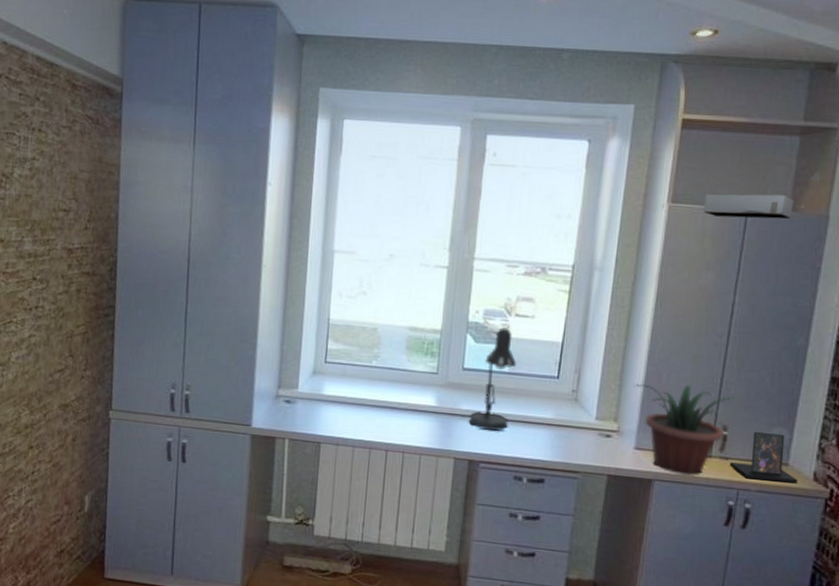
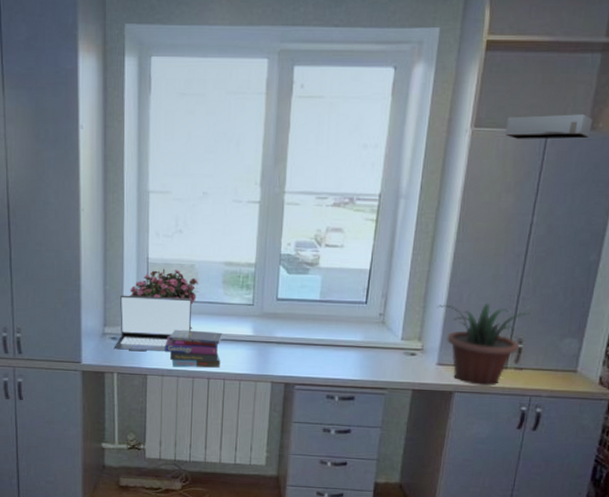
laptop: none [287,356,372,419] -> present [113,295,192,351]
potted flower: none [308,330,380,395] -> present [130,268,198,329]
books: none [341,395,404,440] -> present [165,329,223,369]
desk lamp: present [469,327,517,431] -> none [284,258,328,356]
photo frame: present [729,432,797,484] -> none [523,344,585,388]

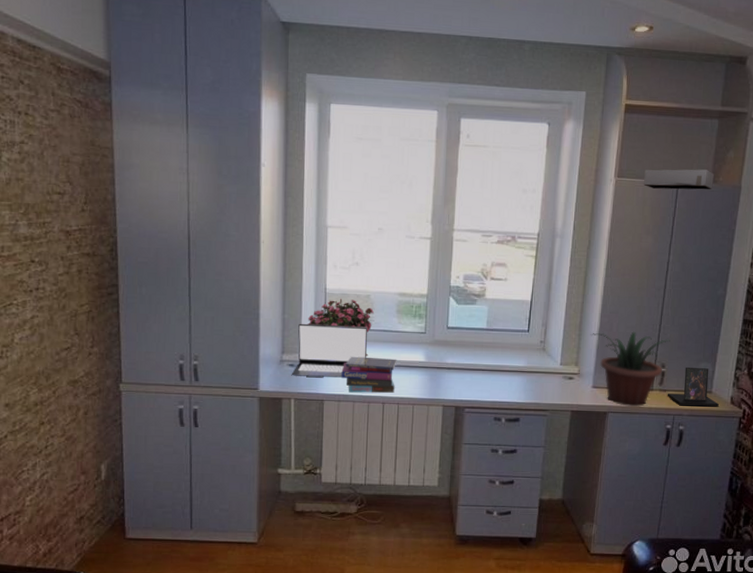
photo frame: none [523,344,585,388] -> present [667,368,719,407]

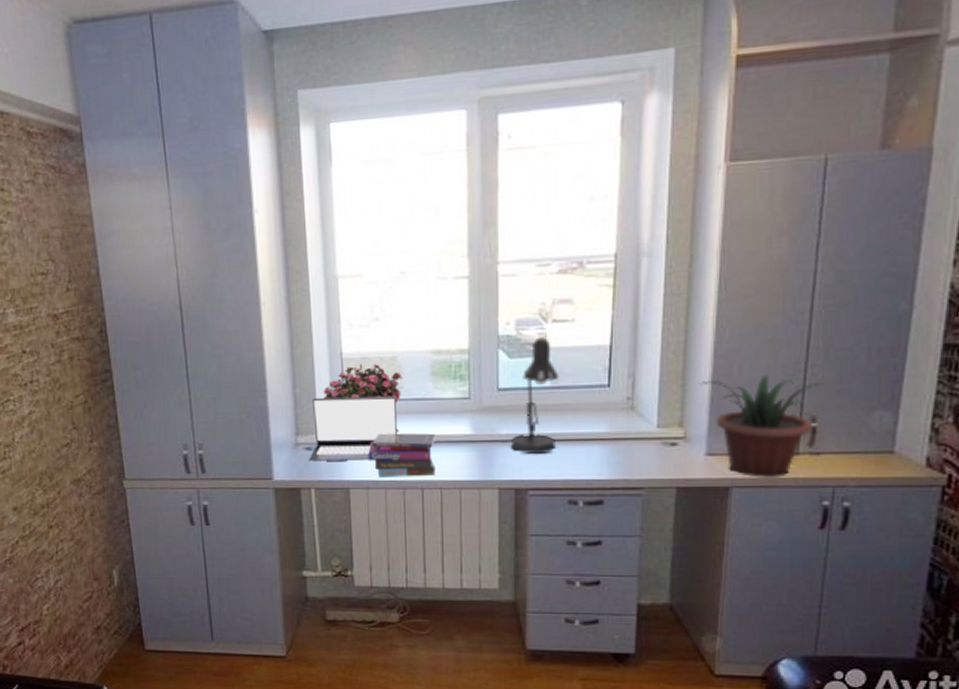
desk lamp: none [455,290,493,380] -> present [511,337,559,455]
storage box: present [643,168,715,190] -> none [769,129,887,170]
photo frame: present [667,368,719,407] -> none [821,418,906,474]

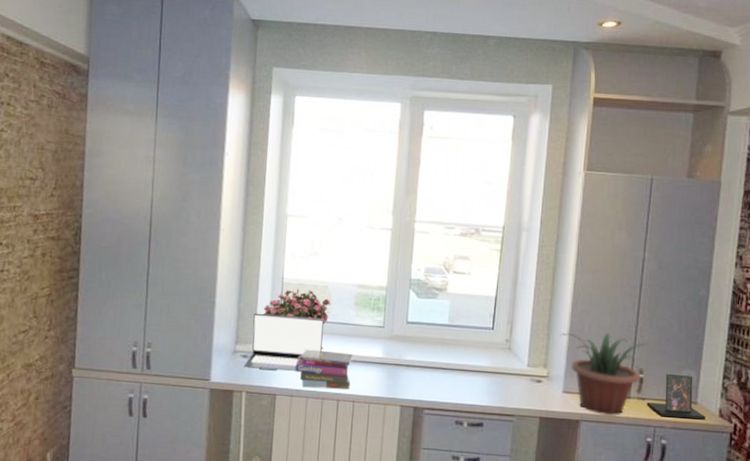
desk lamp: present [511,337,559,455] -> none [414,284,456,379]
photo frame: none [821,418,906,474] -> present [646,374,706,420]

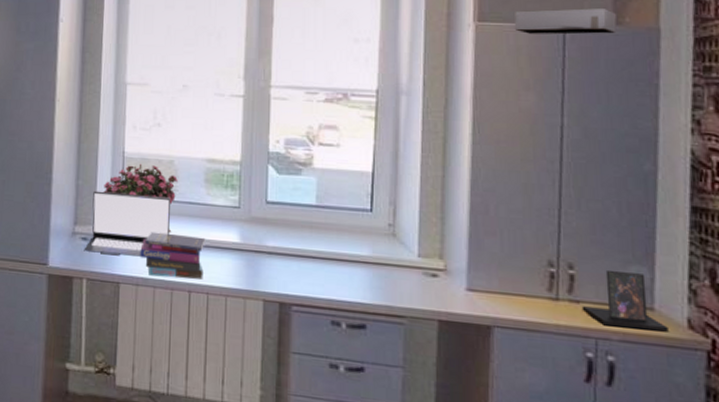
potted plant: present [559,332,648,416] -> none [457,216,578,323]
storage box: none [614,162,692,185] -> present [514,7,618,35]

